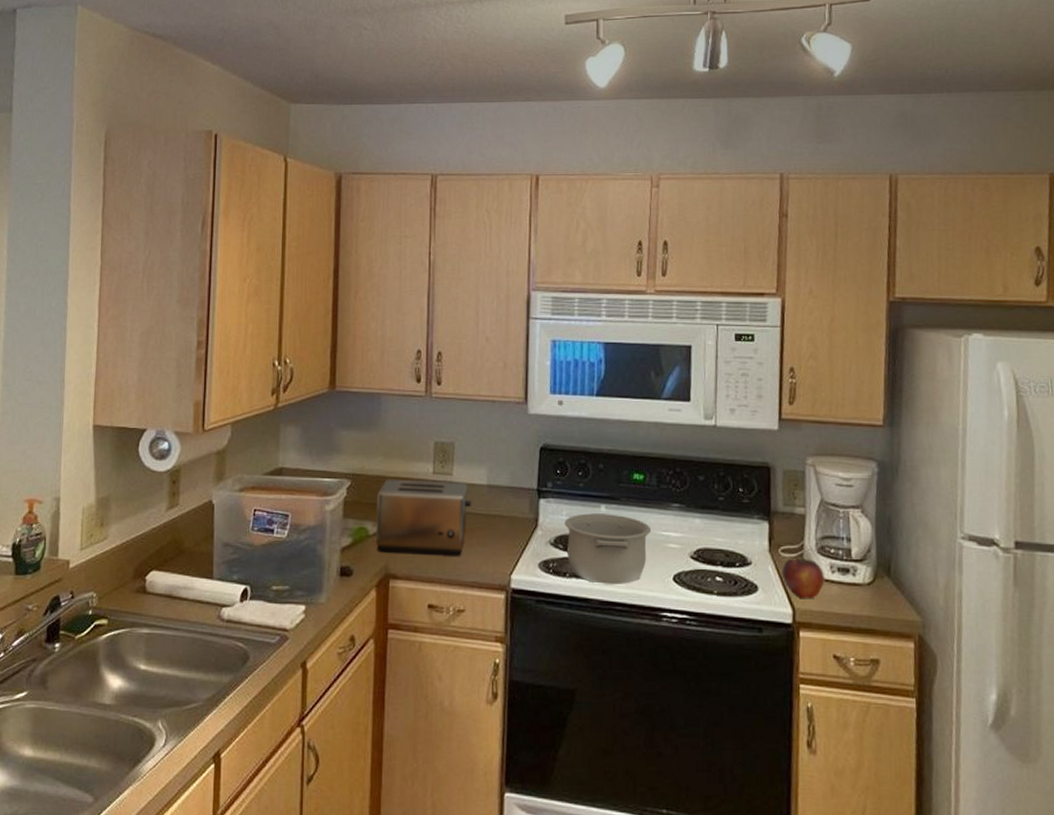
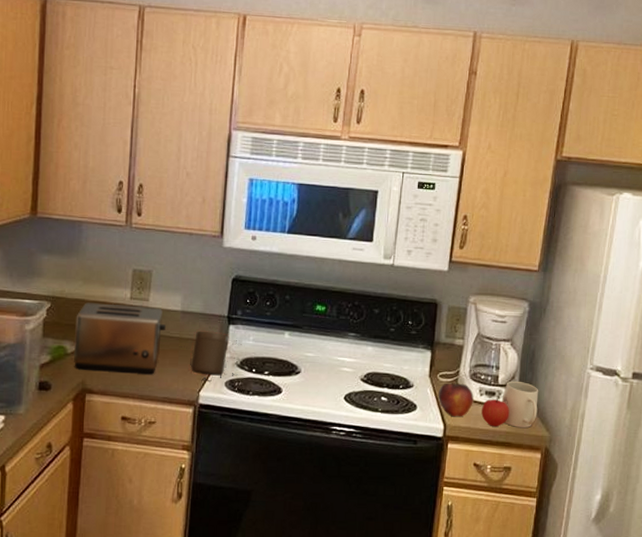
canister: none [486,501,554,563] -> present [179,326,242,381]
cooking pot: present [564,513,652,584] -> none [251,339,329,402]
fruit: none [835,576,870,610] -> present [481,398,510,427]
mug: none [858,554,904,612] -> present [501,380,539,429]

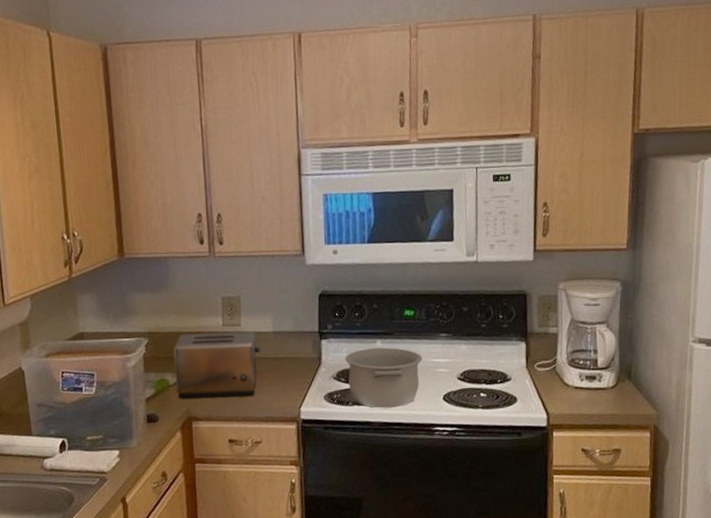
canister: present [179,326,242,381] -> none [275,343,336,397]
cooking pot: none [251,339,329,402] -> present [345,347,423,409]
fruit: present [438,381,474,417] -> none [537,369,574,406]
fruit: present [481,398,510,427] -> none [584,382,613,411]
mug: present [501,380,539,429] -> none [603,362,642,409]

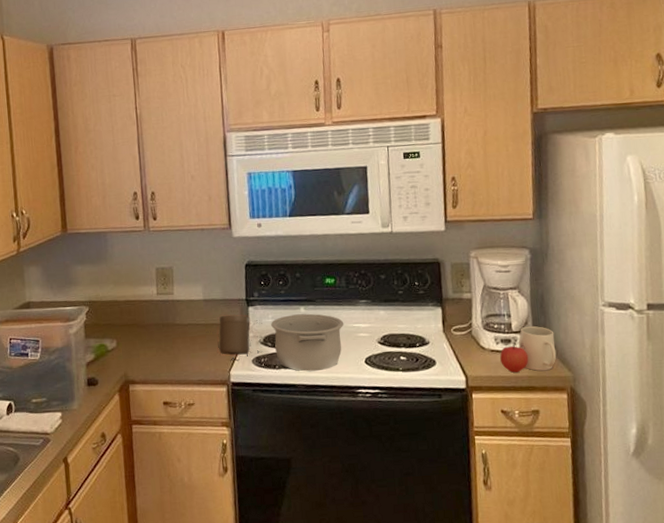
toaster: present [173,331,260,399] -> none [112,299,192,364]
canister: none [275,343,336,397] -> present [206,310,263,361]
fruit: none [584,382,613,411] -> present [500,345,529,373]
mug: none [603,362,642,409] -> present [518,325,557,371]

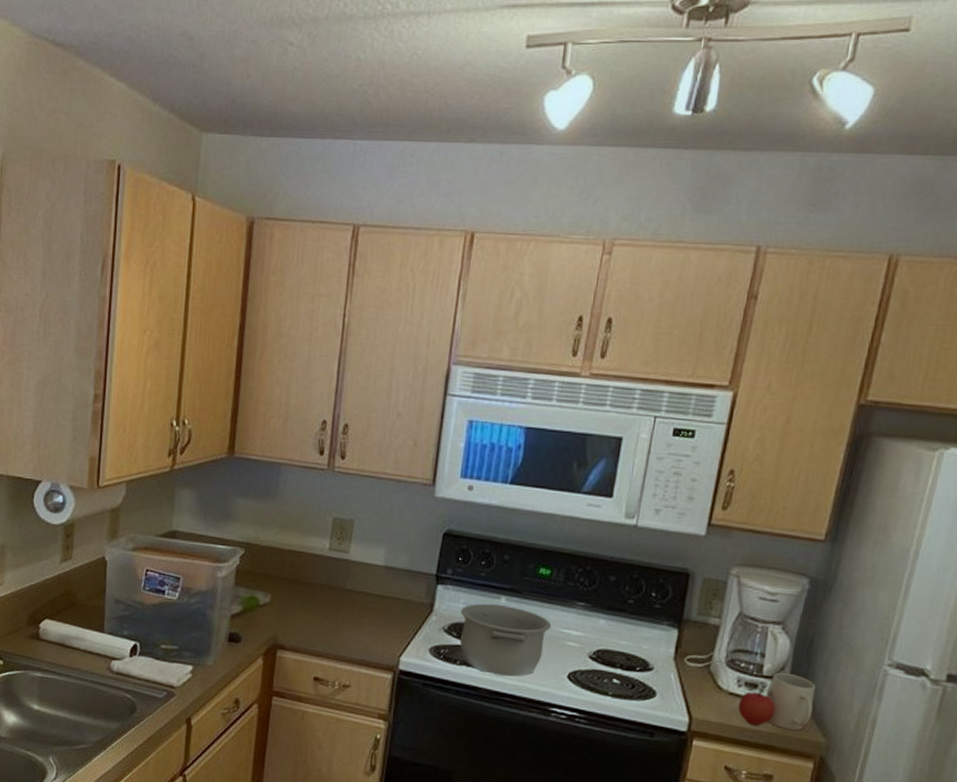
canister: present [206,310,263,361] -> none [380,585,451,646]

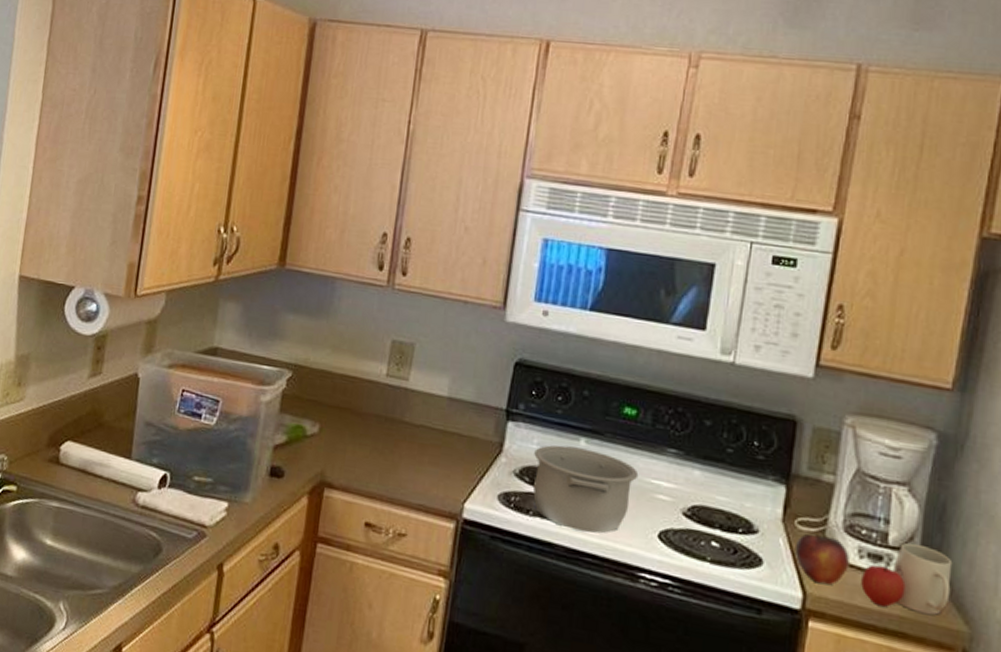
fruit: none [683,666,730,710] -> present [794,531,850,585]

